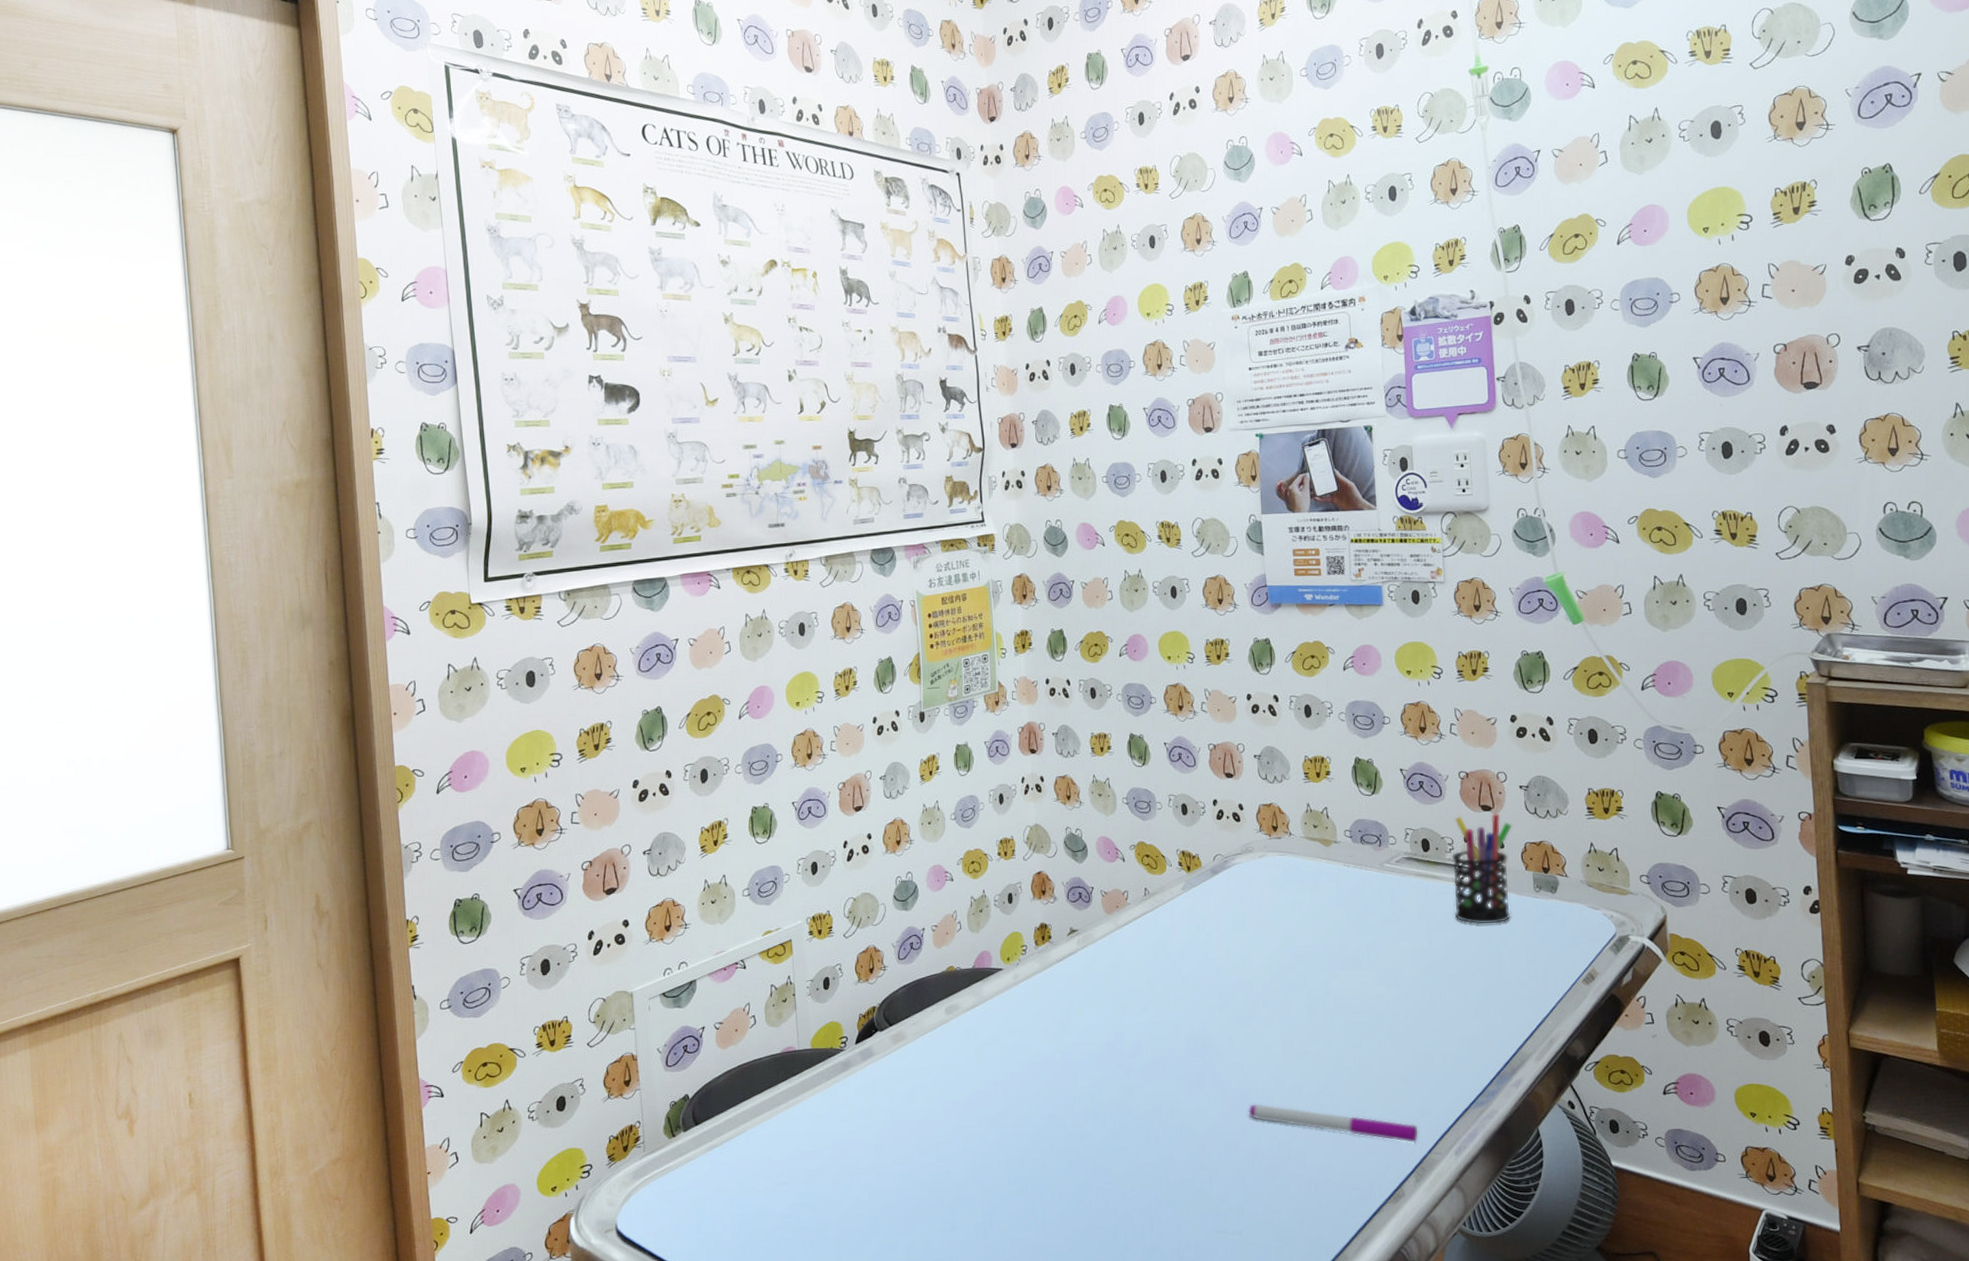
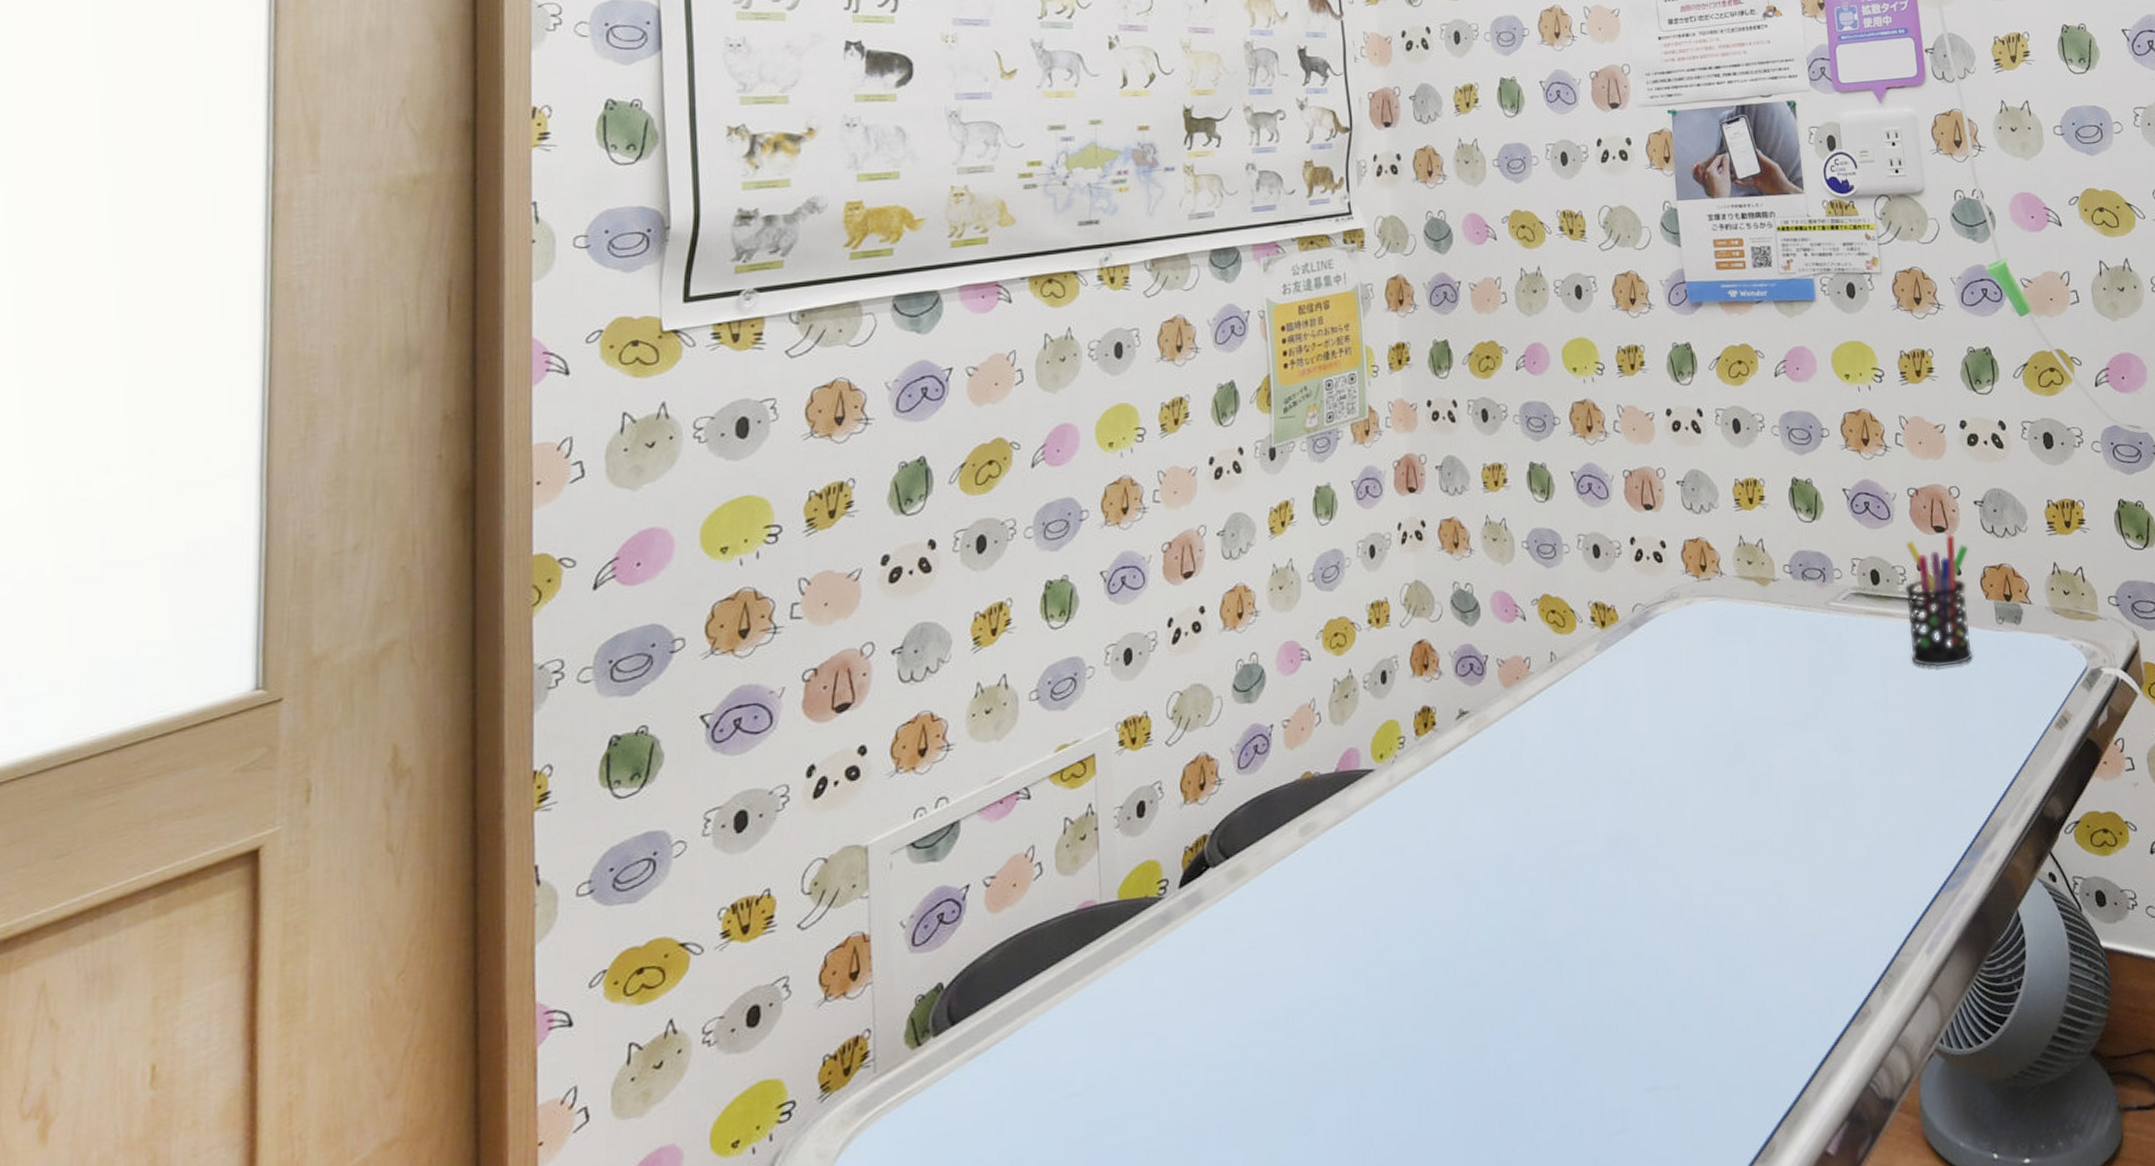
pen: present [1248,1103,1419,1144] -> none [1682,914,1884,945]

